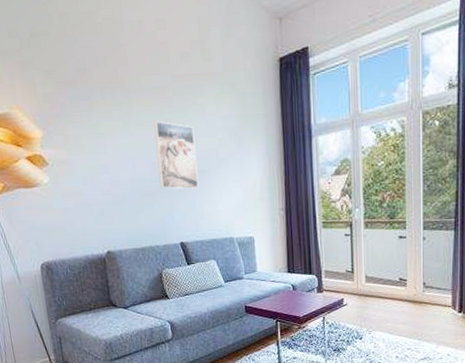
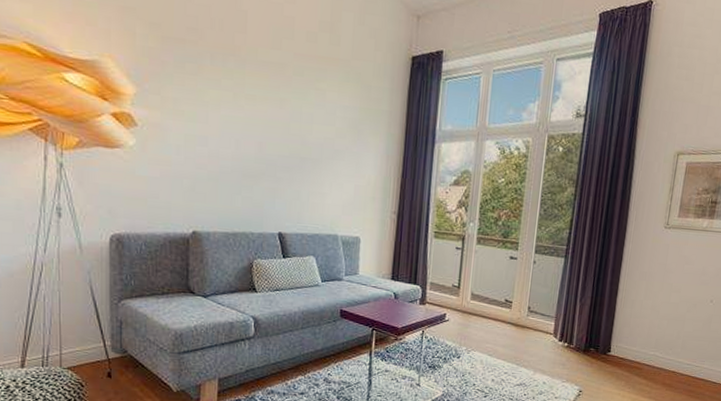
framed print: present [153,120,199,189] -> none [264,98,311,178]

